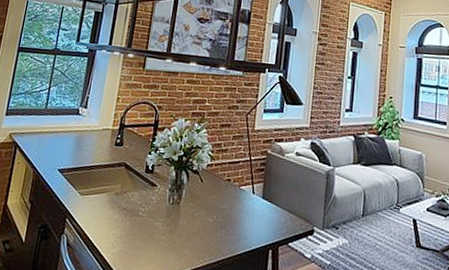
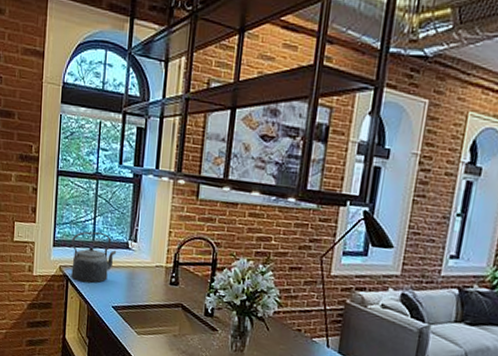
kettle: none [20,100,68,148] -> present [71,231,117,283]

